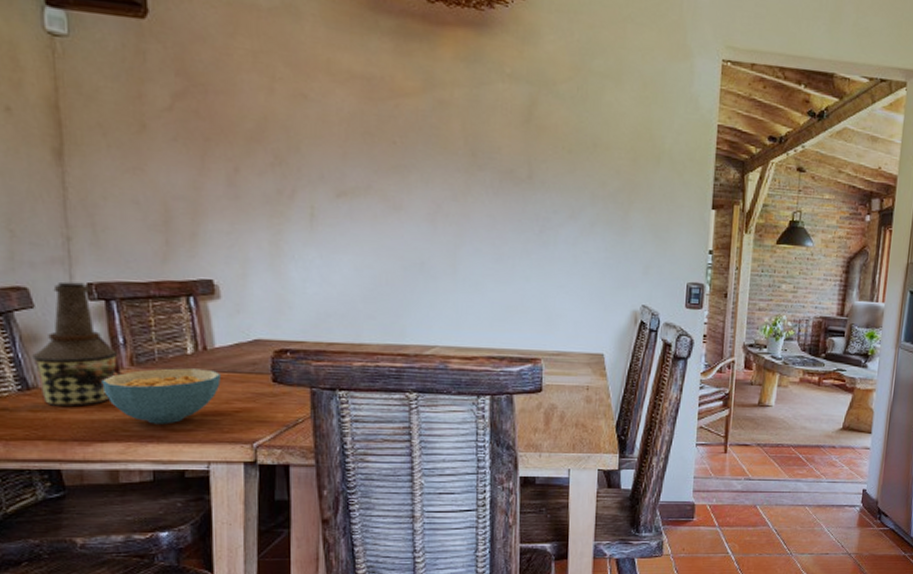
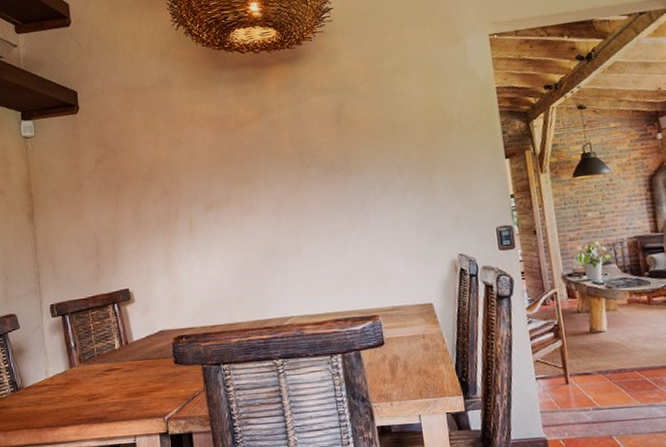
bottle: present [32,281,122,407] -> none [19,305,74,401]
cereal bowl: present [101,368,221,424] -> none [62,359,139,409]

